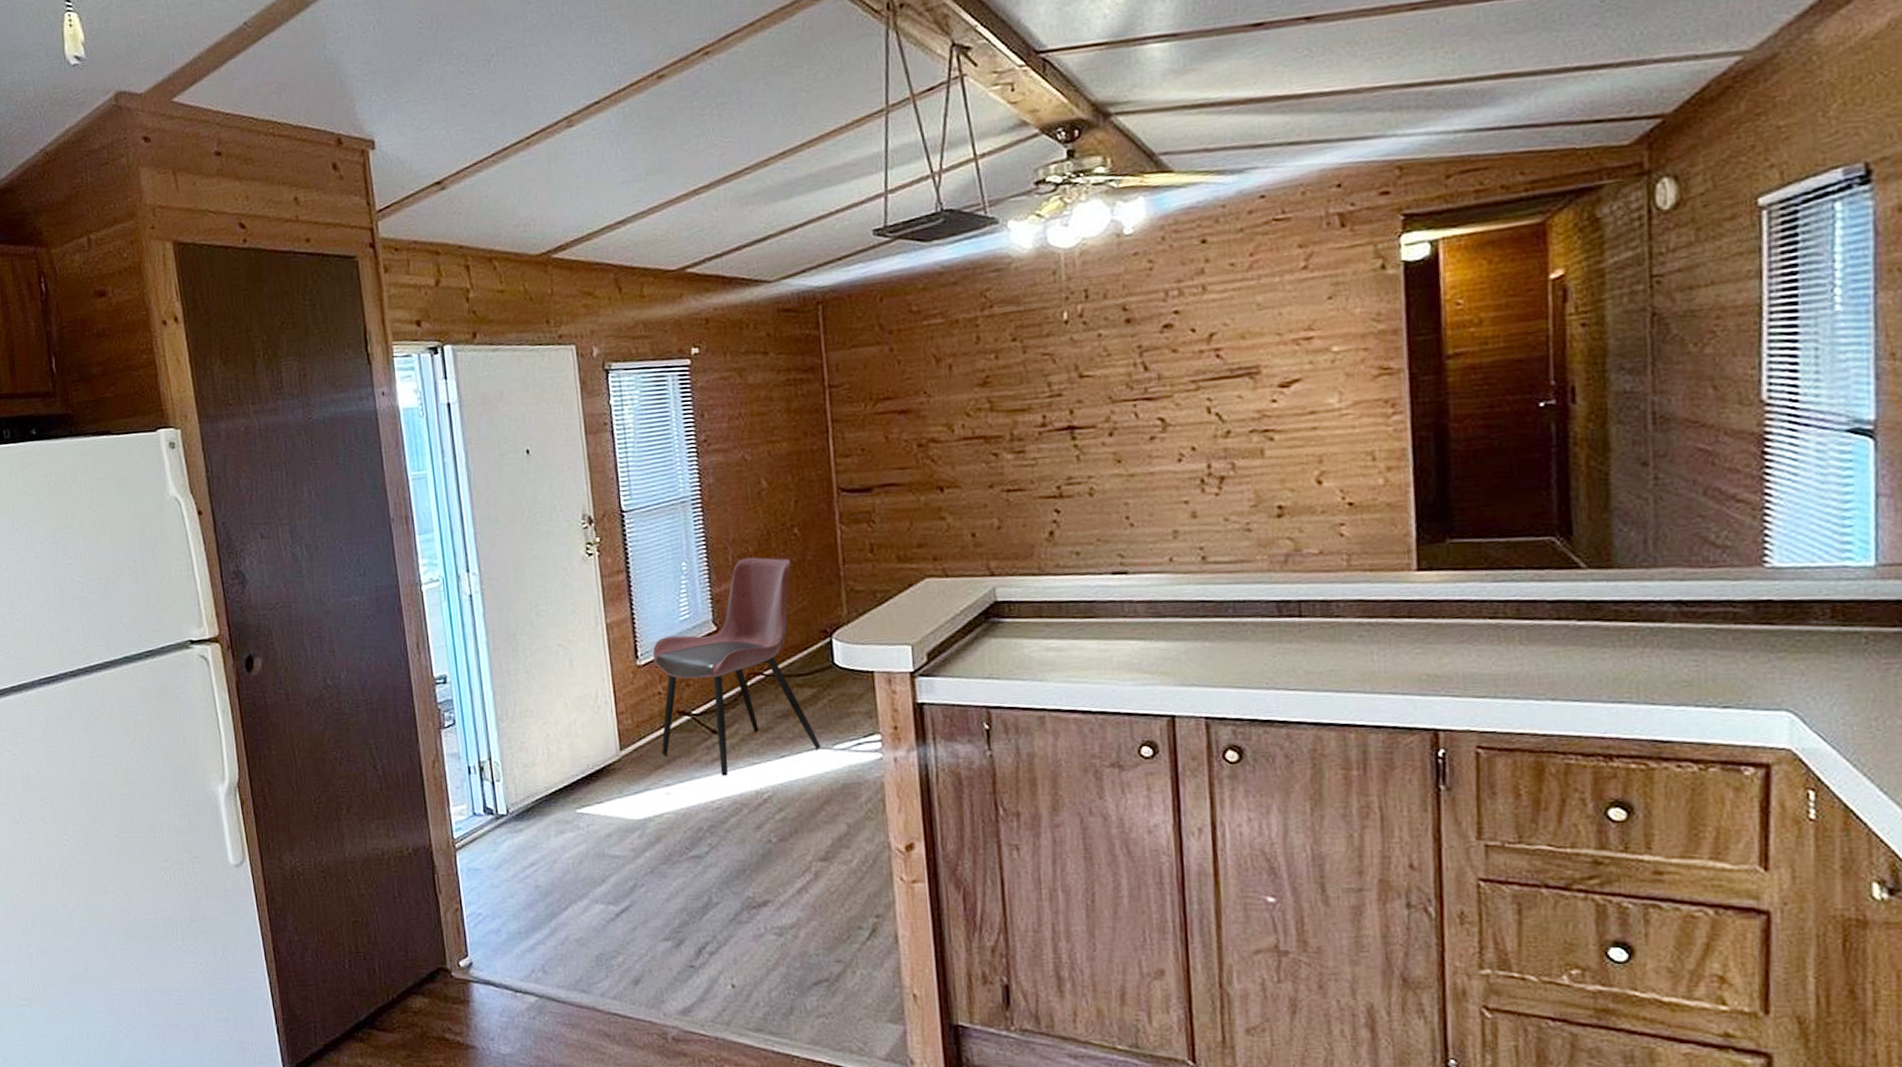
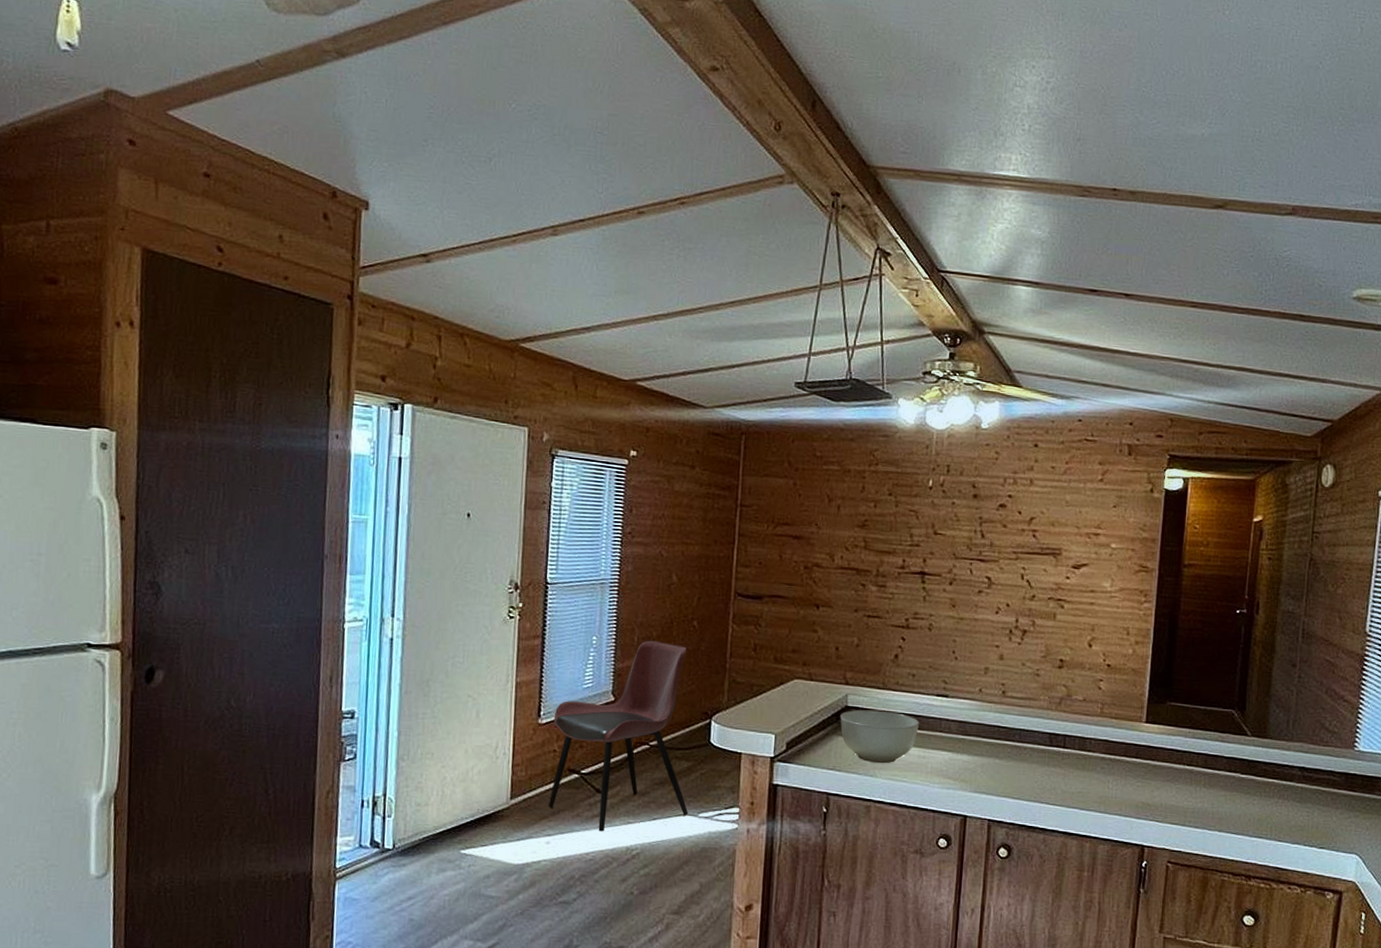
bowl: none [989,600,1095,665] -> present [840,709,920,764]

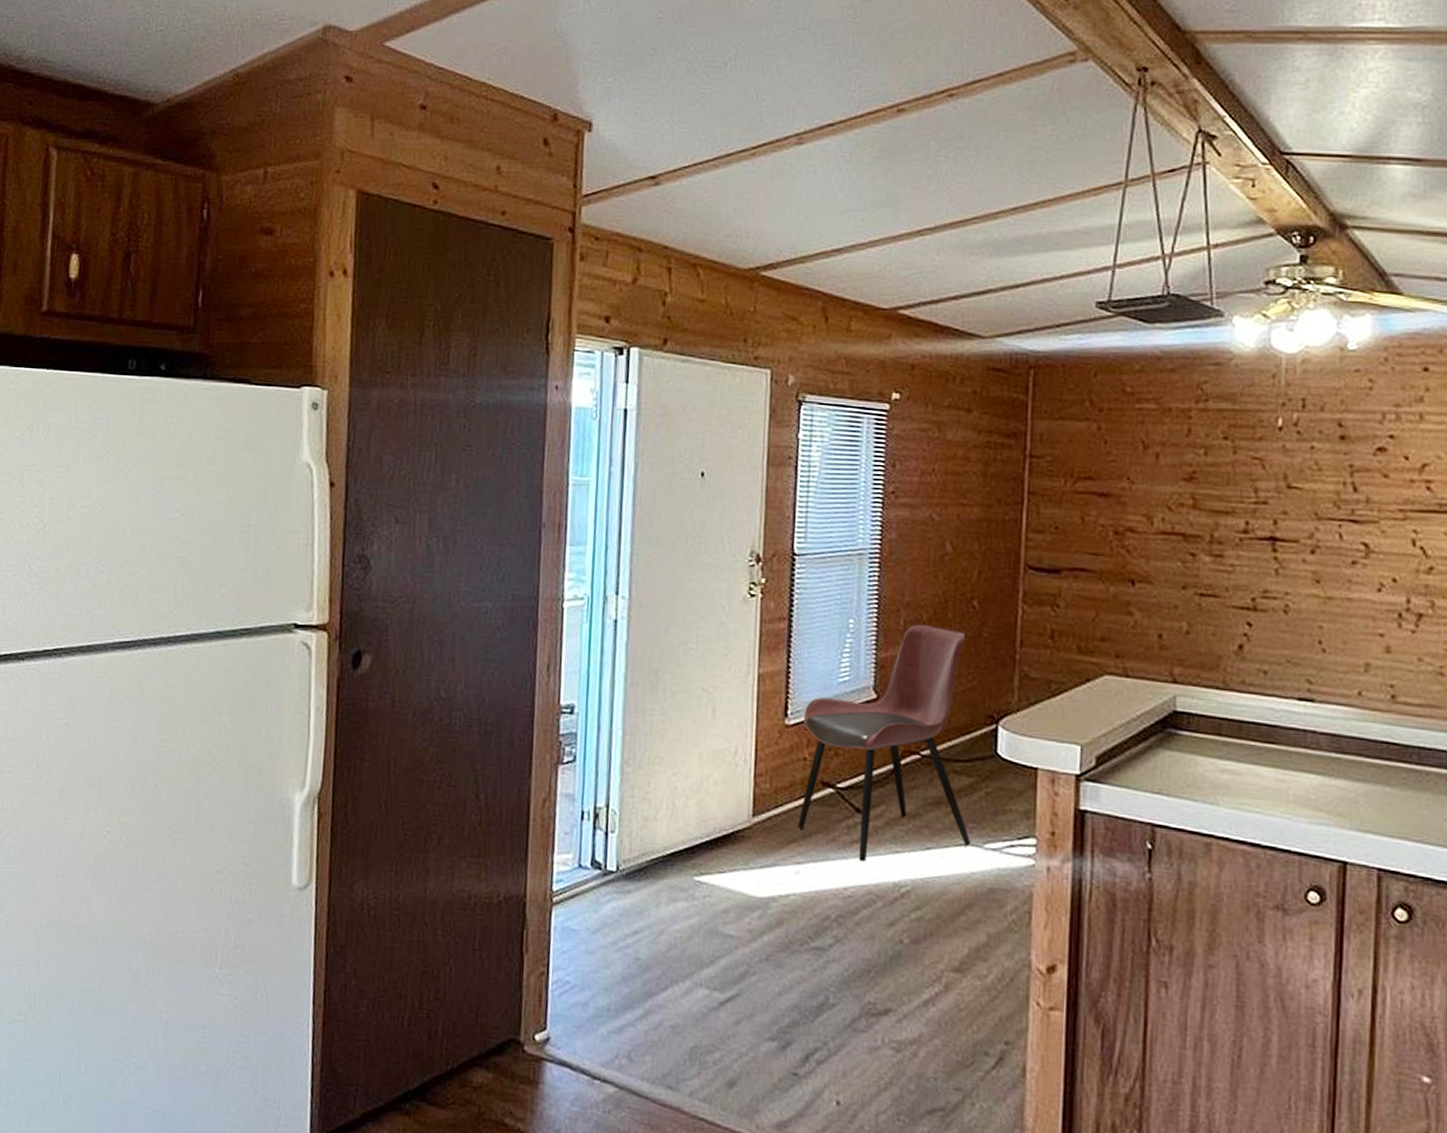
bowl: present [840,709,920,764] -> none [1166,715,1276,788]

